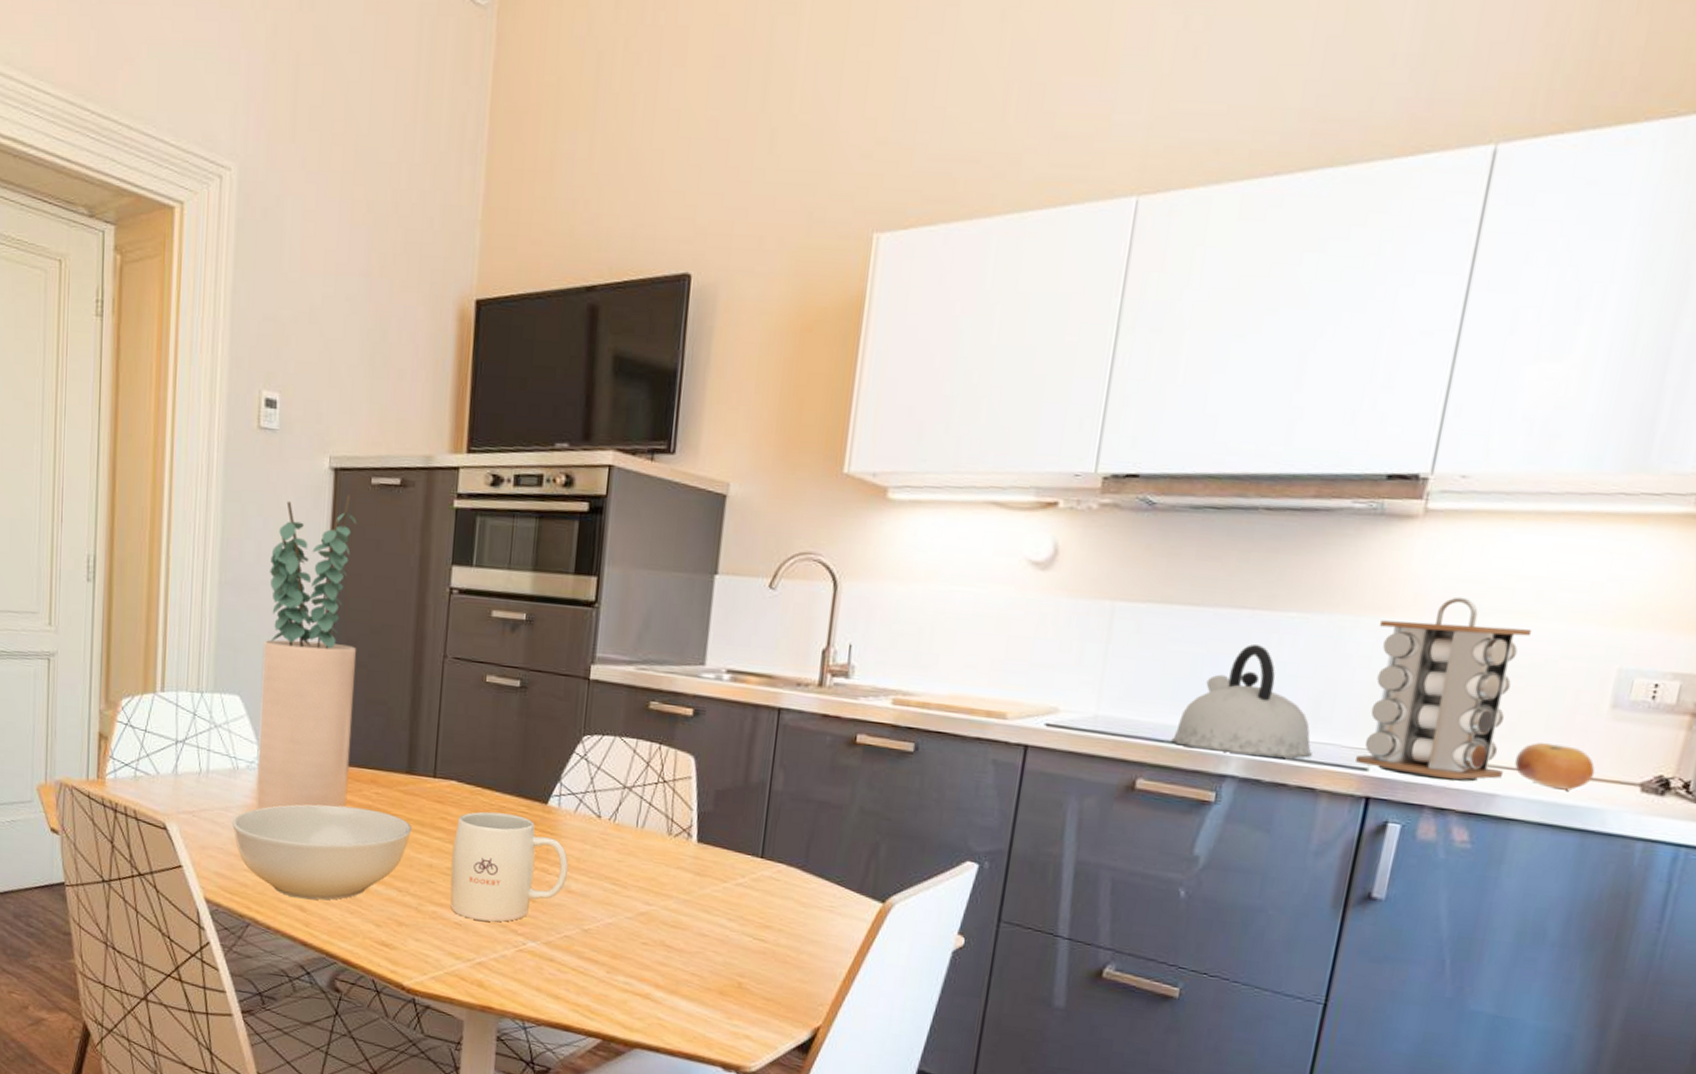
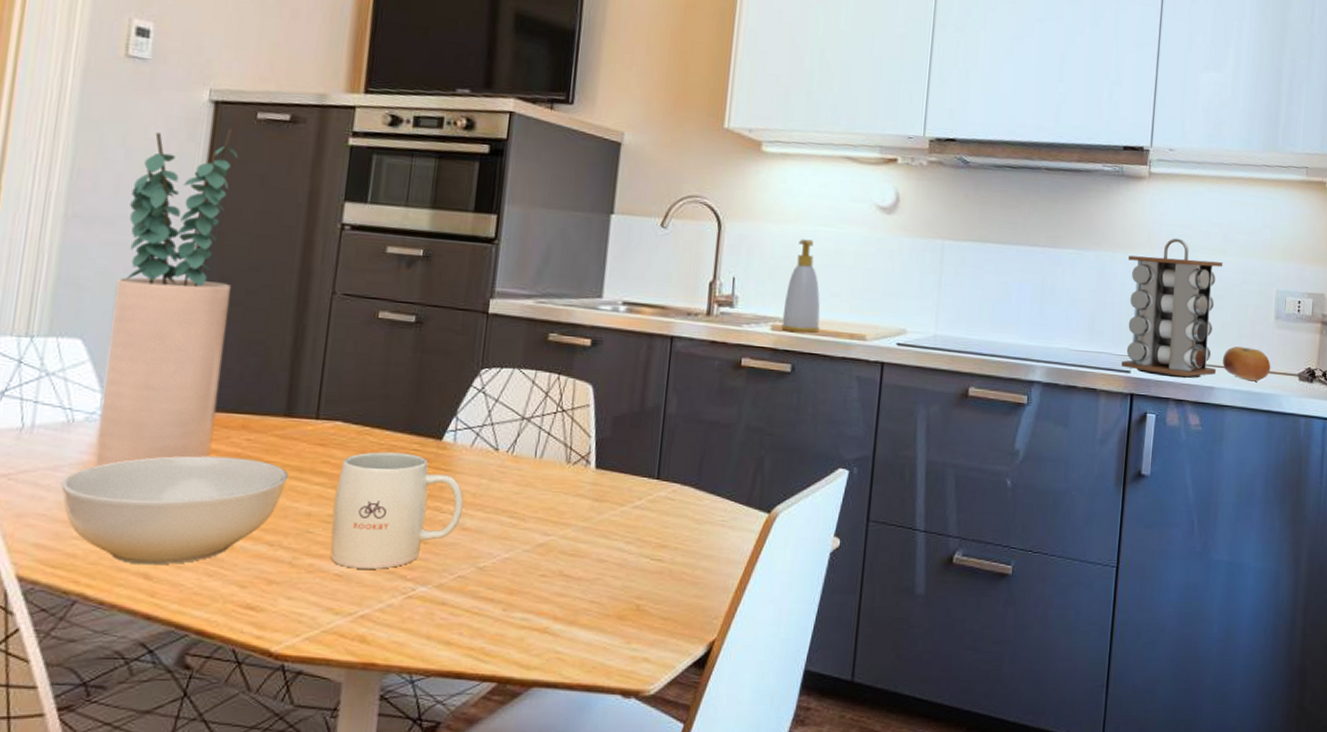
soap bottle: none [904,600,952,709] -> present [781,239,820,333]
kettle: present [1171,644,1312,759] -> none [992,275,1092,366]

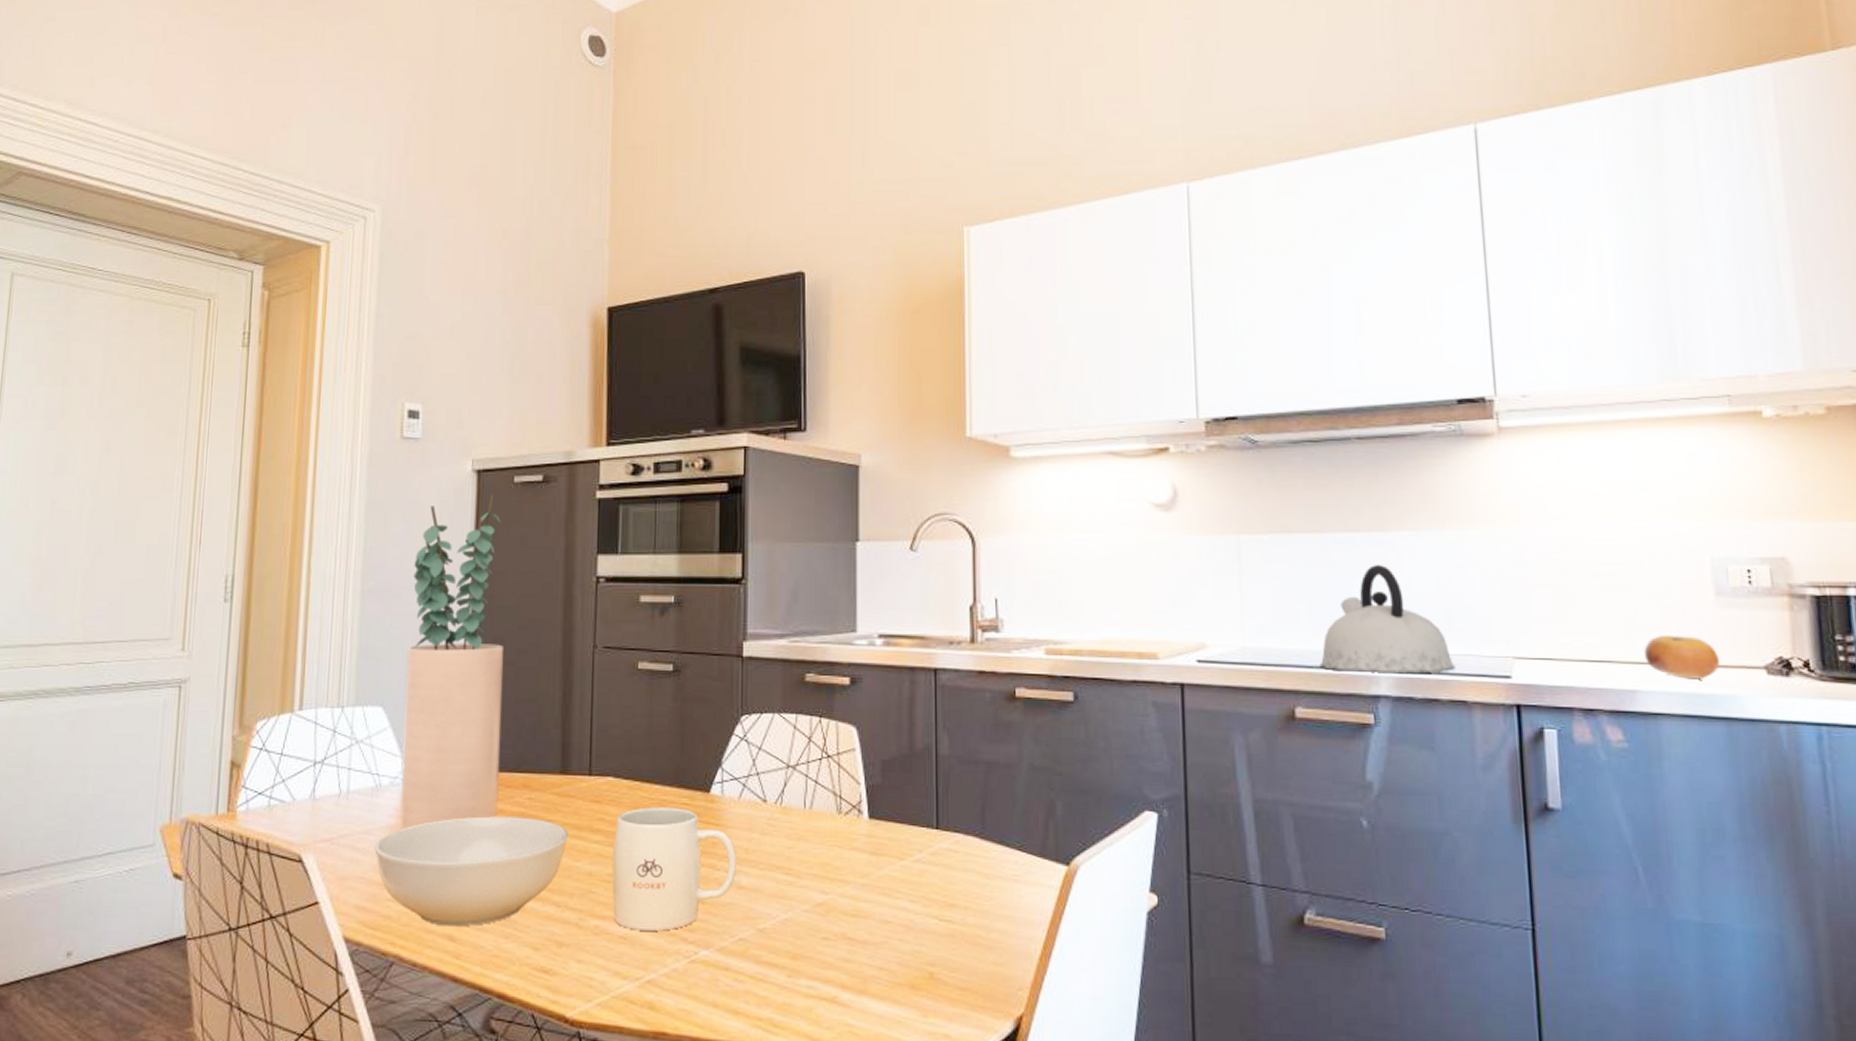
soap bottle: present [781,239,820,333] -> none [1056,549,1102,654]
kettle: none [992,275,1092,366] -> present [1319,565,1455,674]
spice rack: present [1122,238,1223,378] -> none [1484,504,1636,680]

